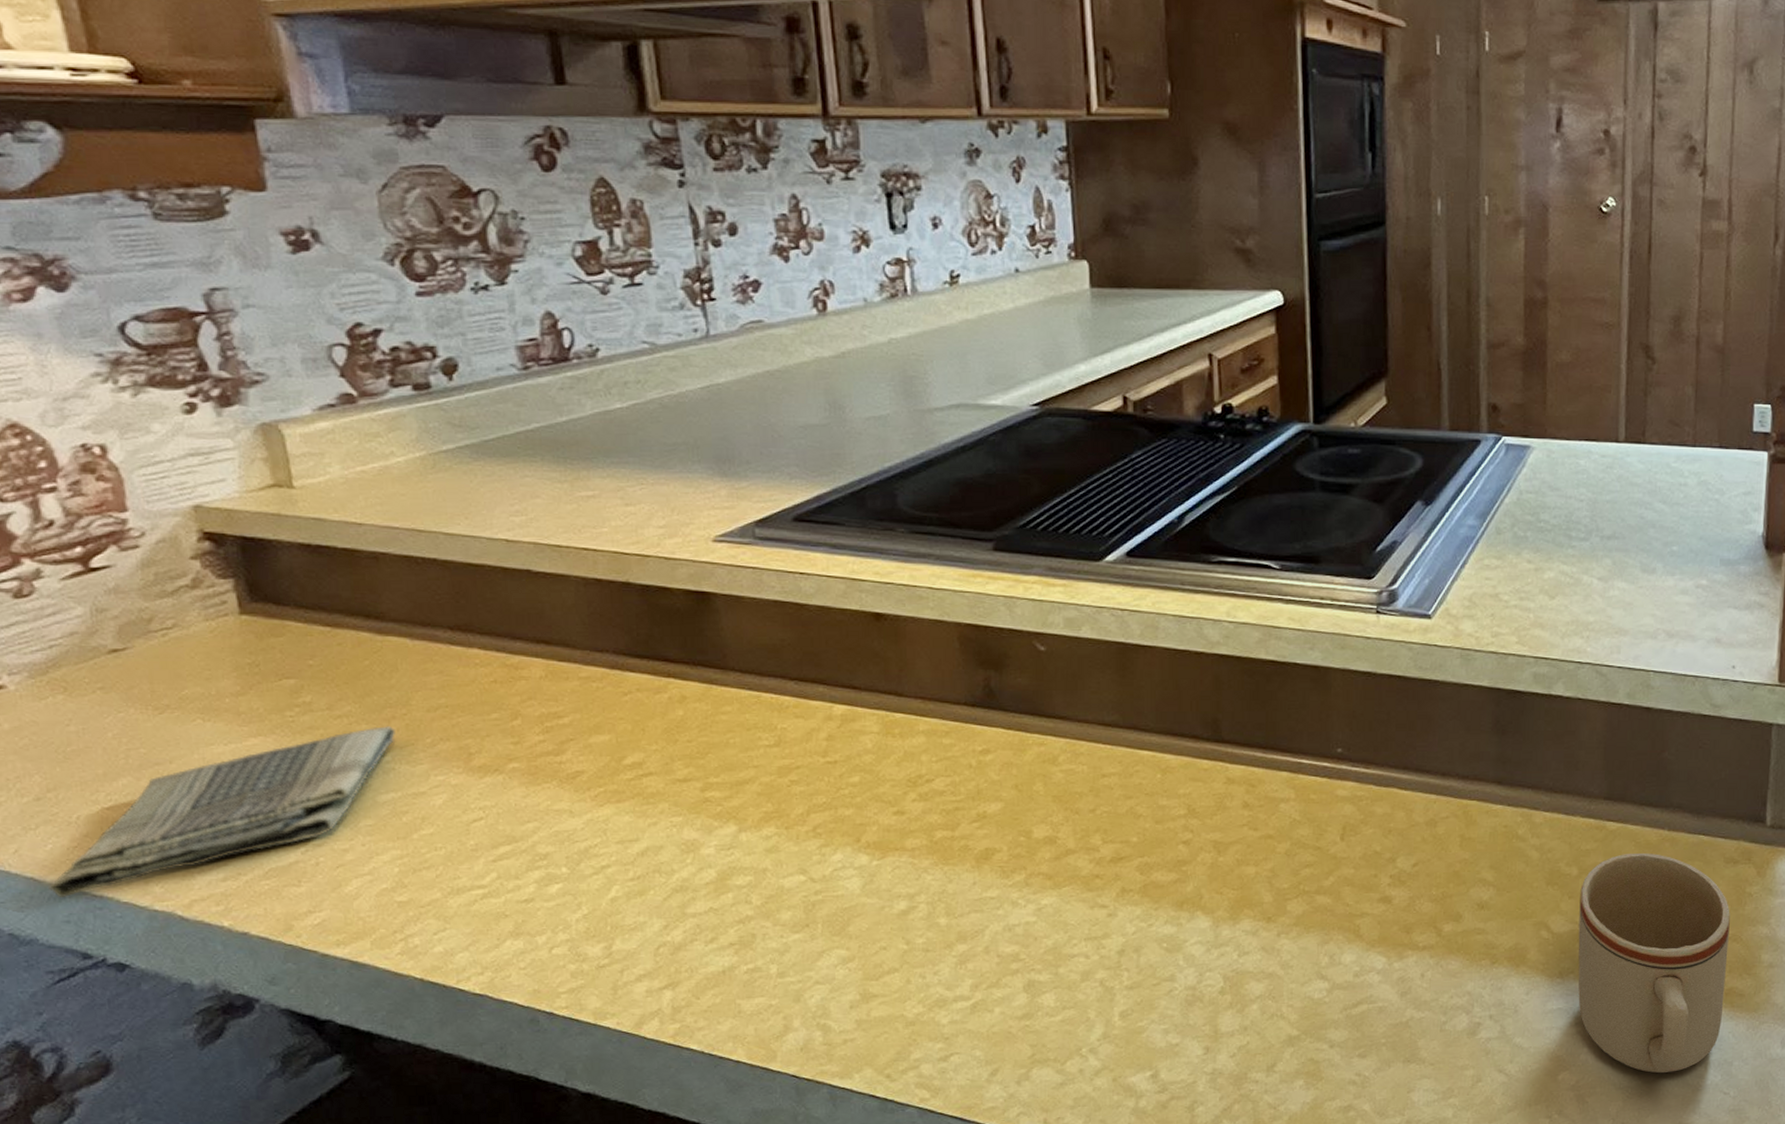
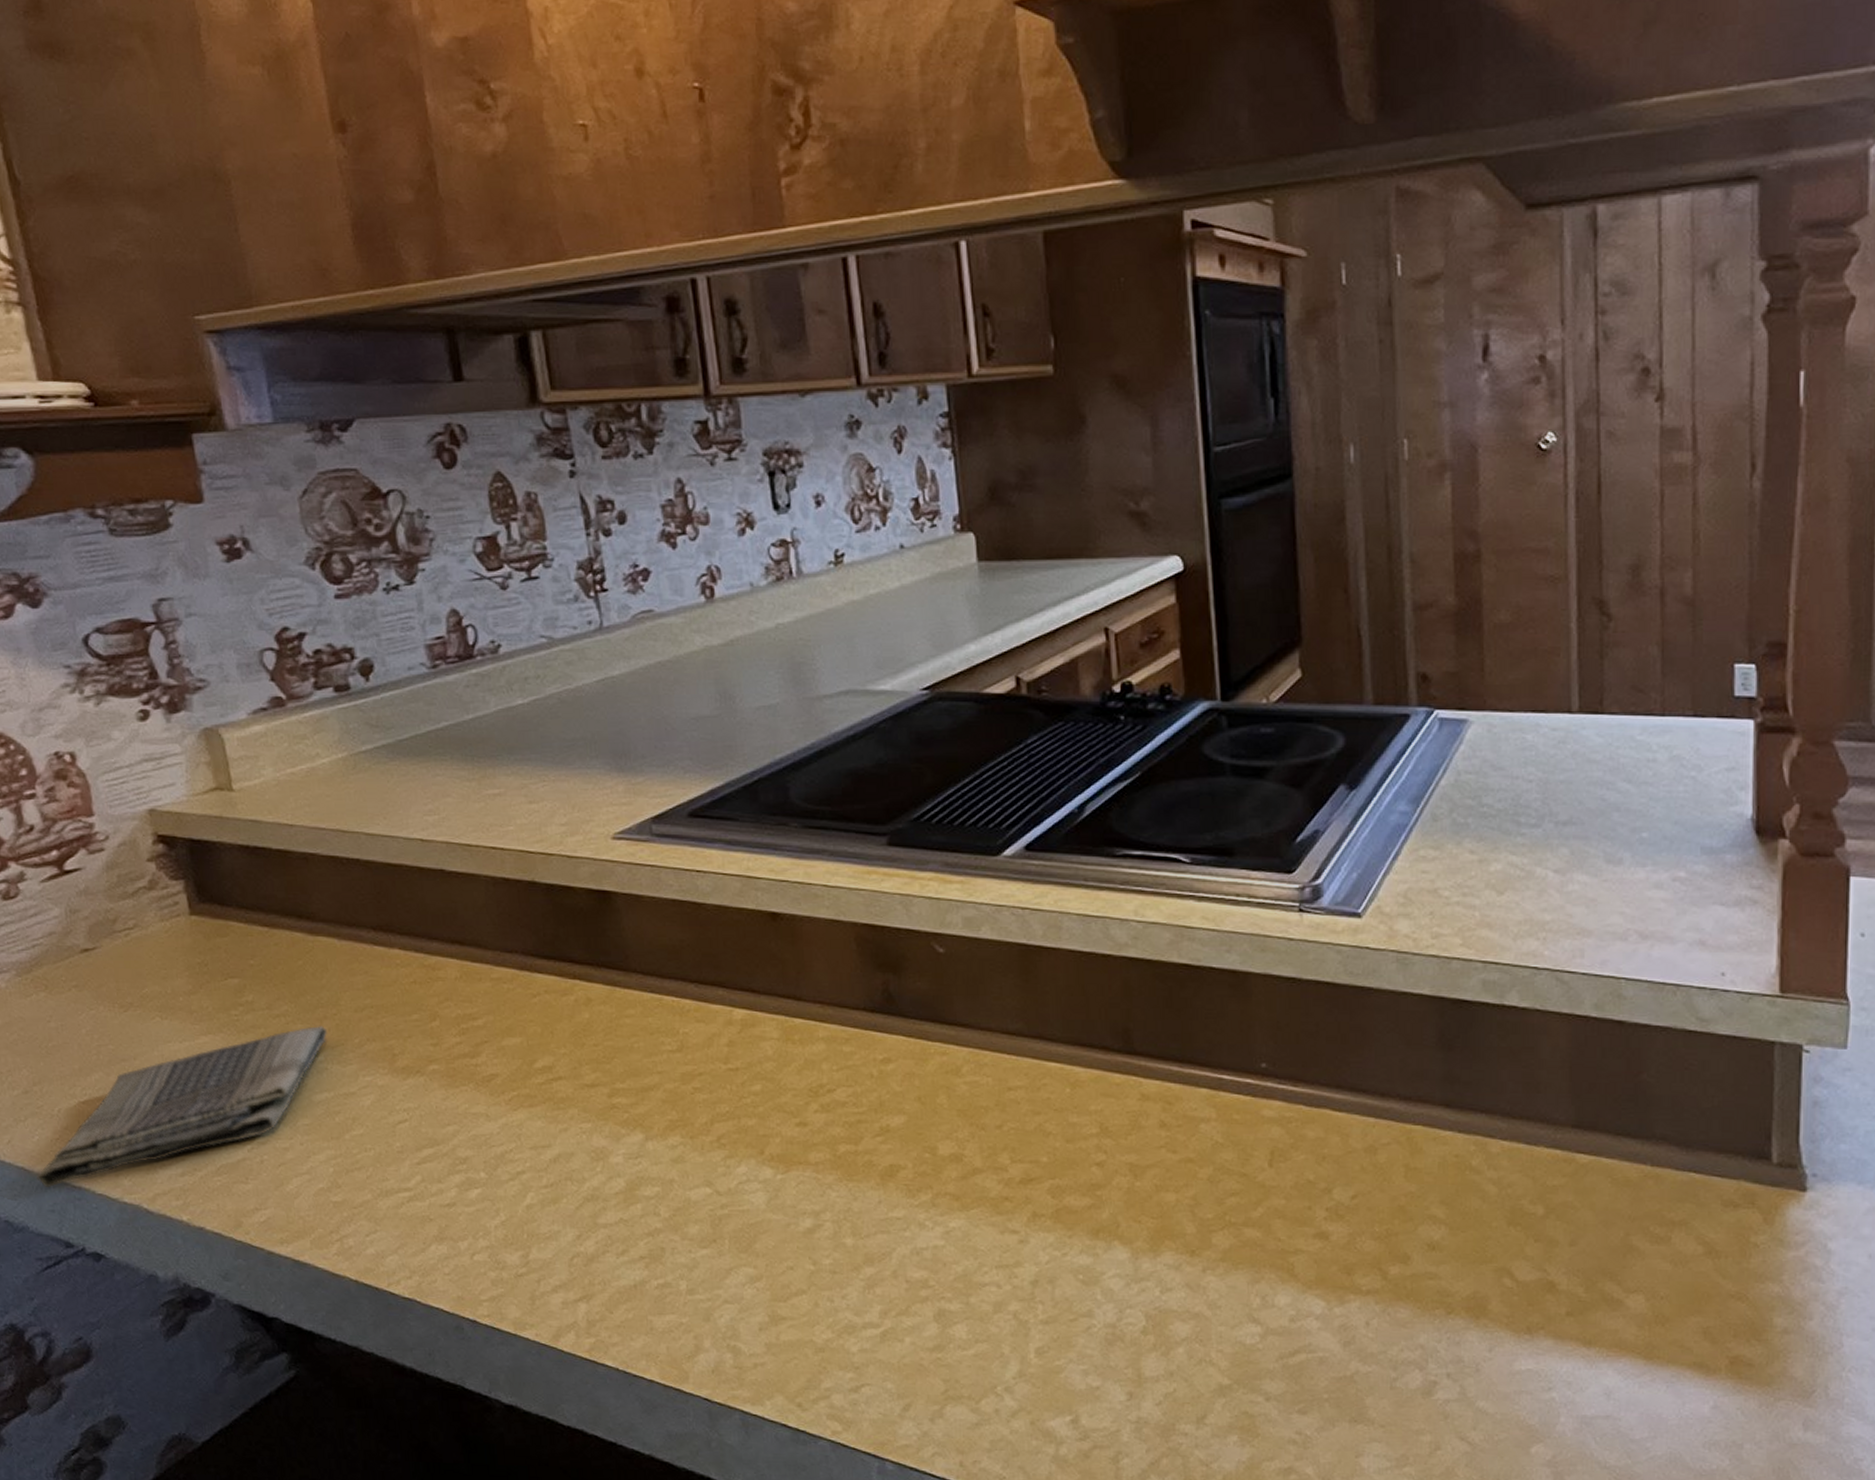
mug: present [1578,852,1730,1074] -> none [1548,1191,1732,1453]

